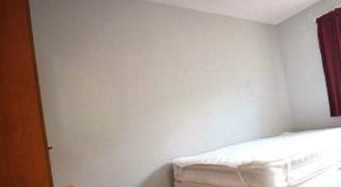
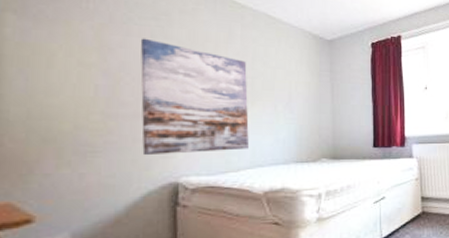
wall art: none [132,54,221,144] -> present [140,38,249,156]

